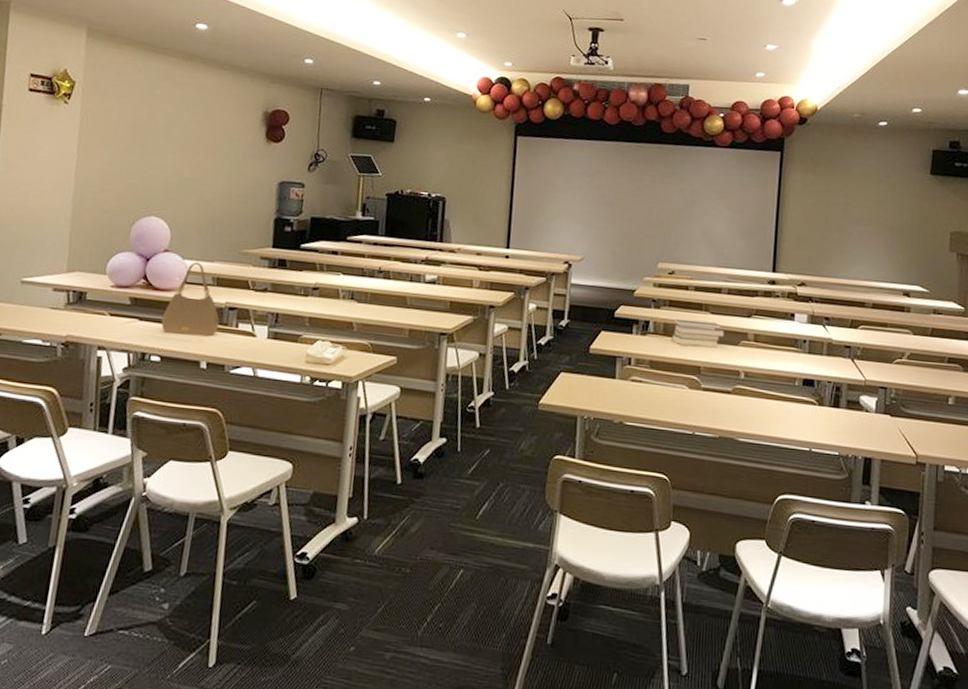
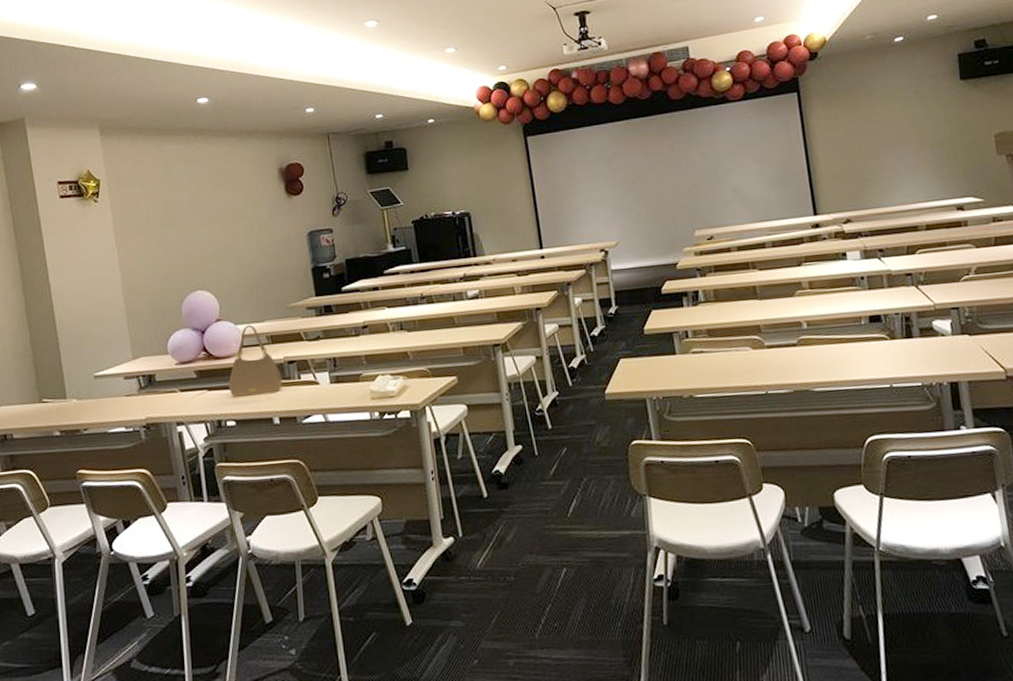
books: present [671,318,724,348] -> none [723,278,777,309]

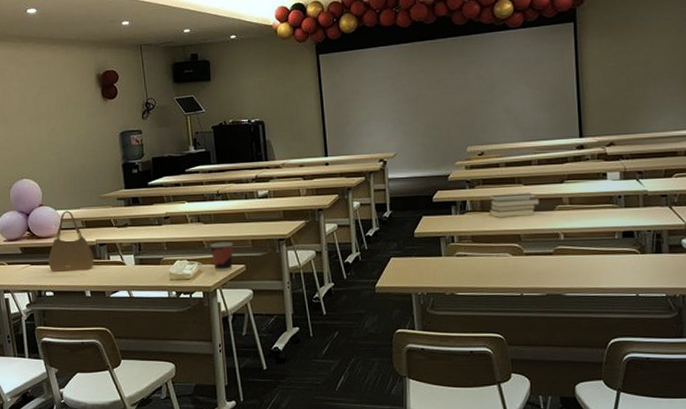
cup: none [415,351,443,386] -> present [210,242,233,272]
books: none [723,278,777,309] -> present [488,193,539,219]

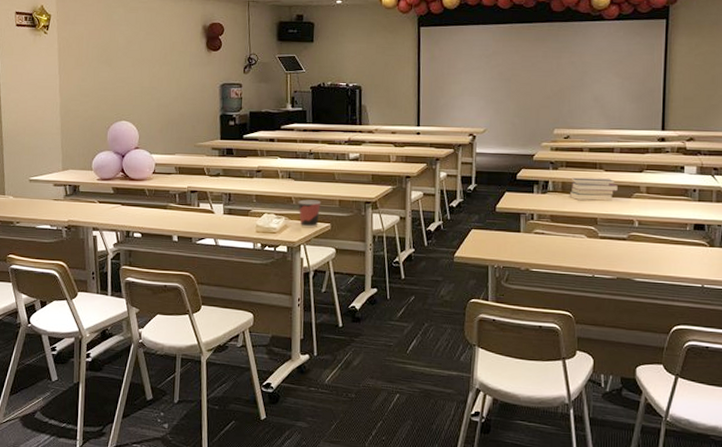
handbag: present [48,210,94,272] -> none [139,155,184,216]

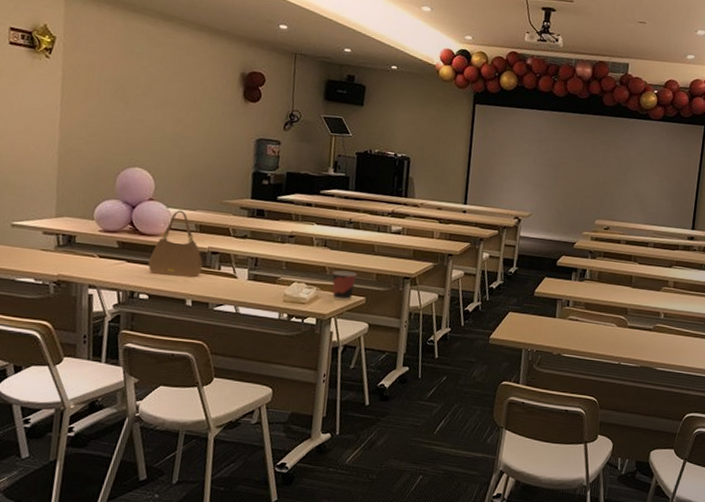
handbag: none [139,155,184,216] -> present [148,210,203,278]
books: present [569,177,618,201] -> none [604,267,649,293]

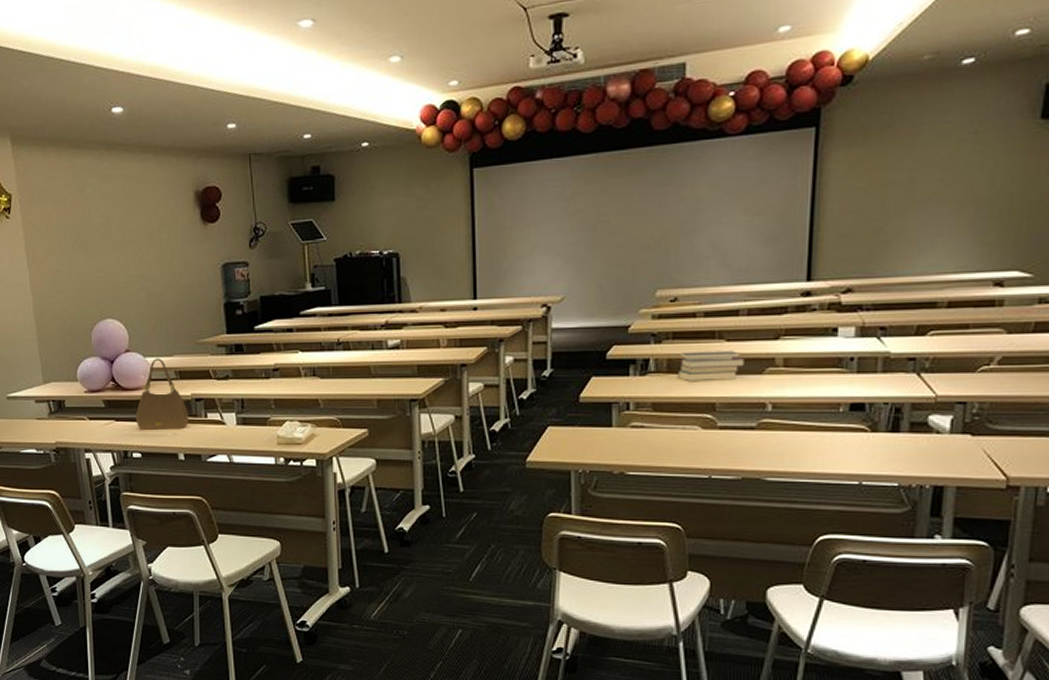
cup: present [332,270,357,302] -> none [326,401,354,436]
books: none [604,267,649,293] -> present [677,351,744,382]

